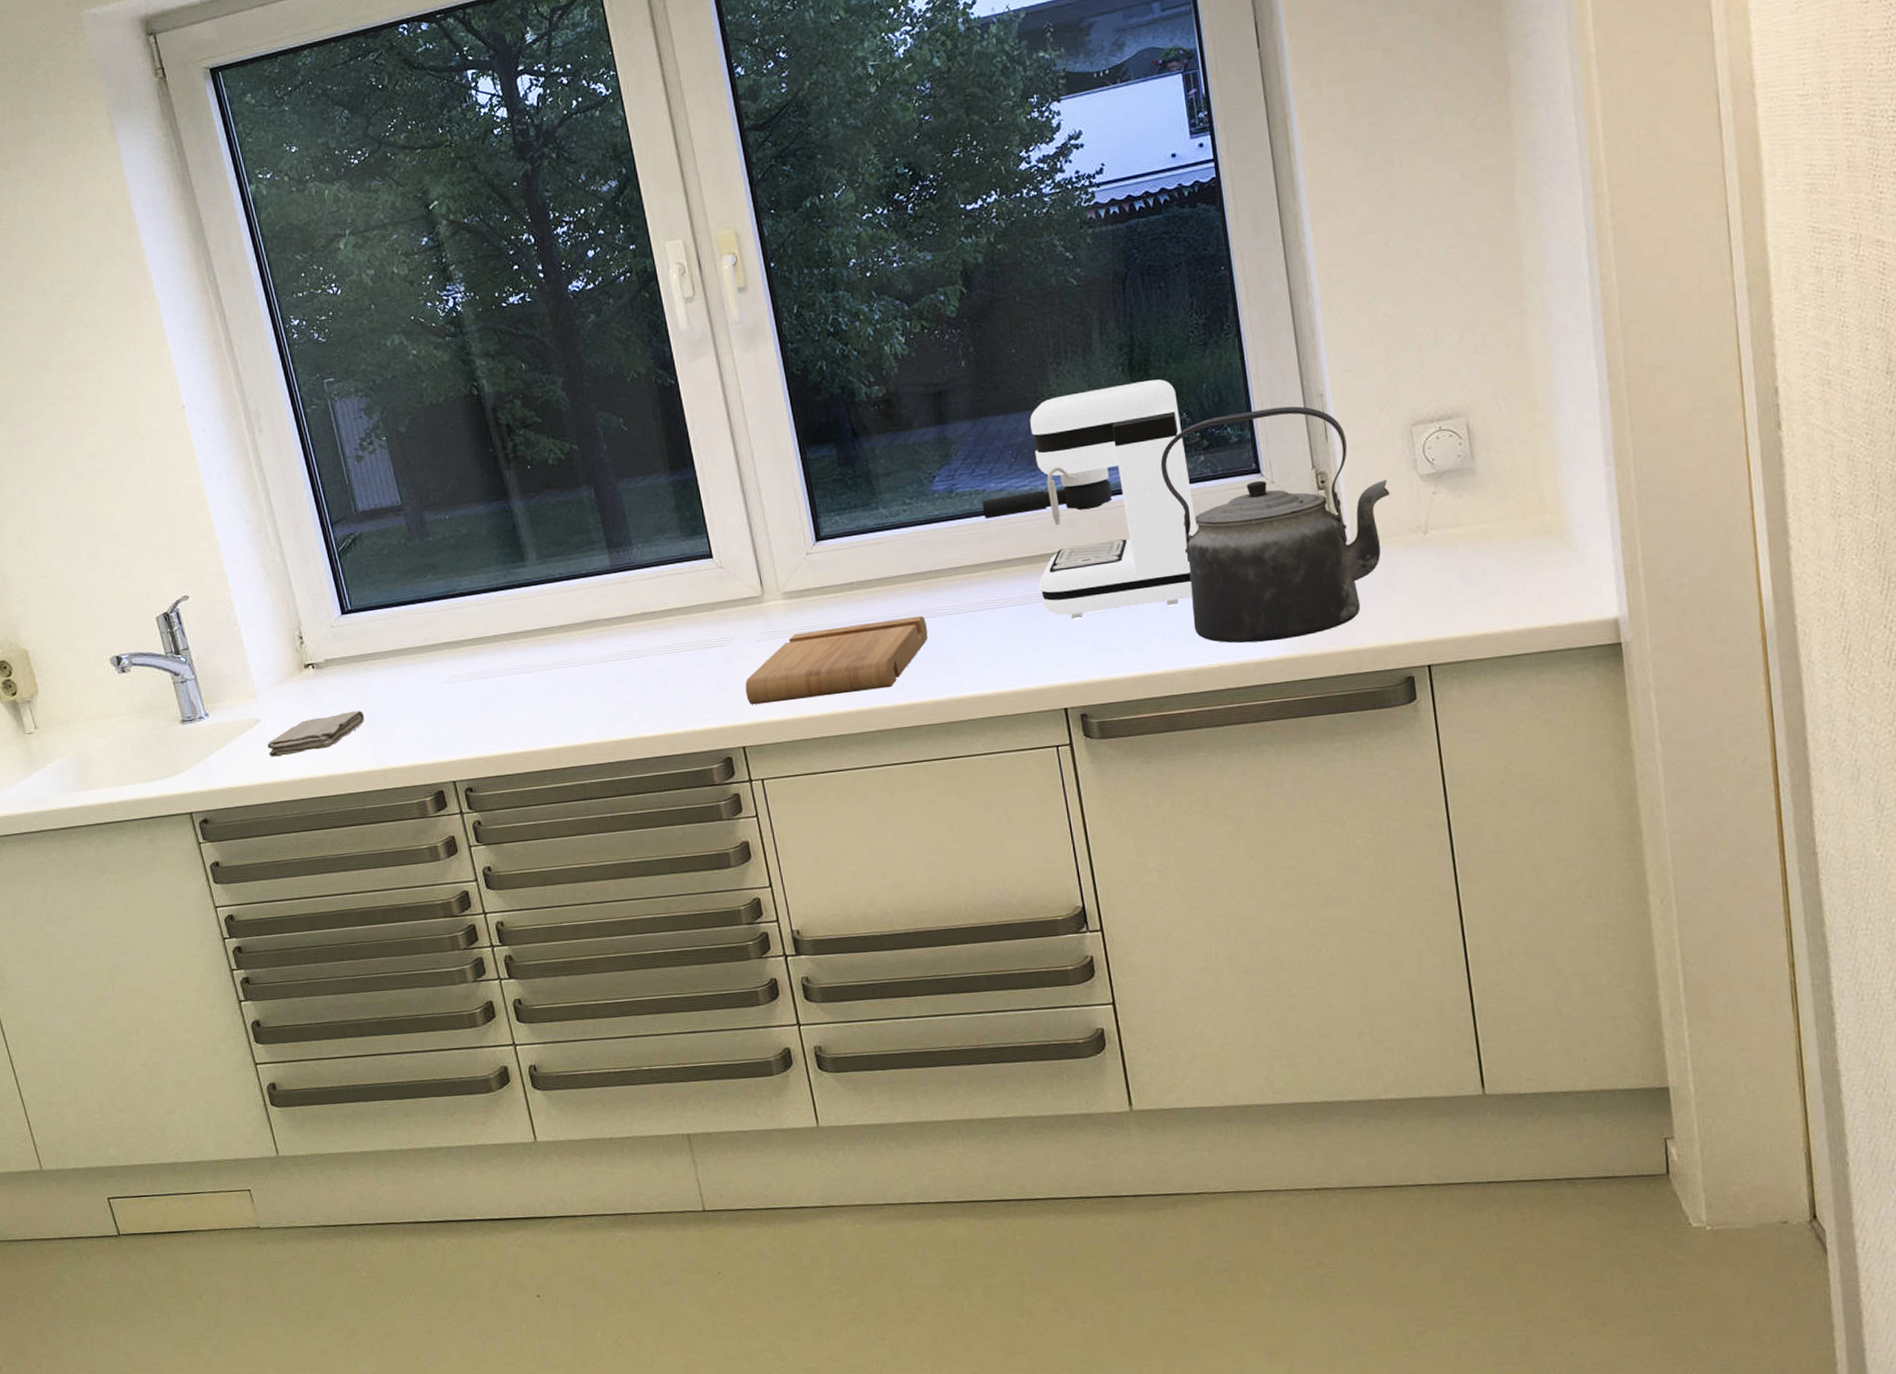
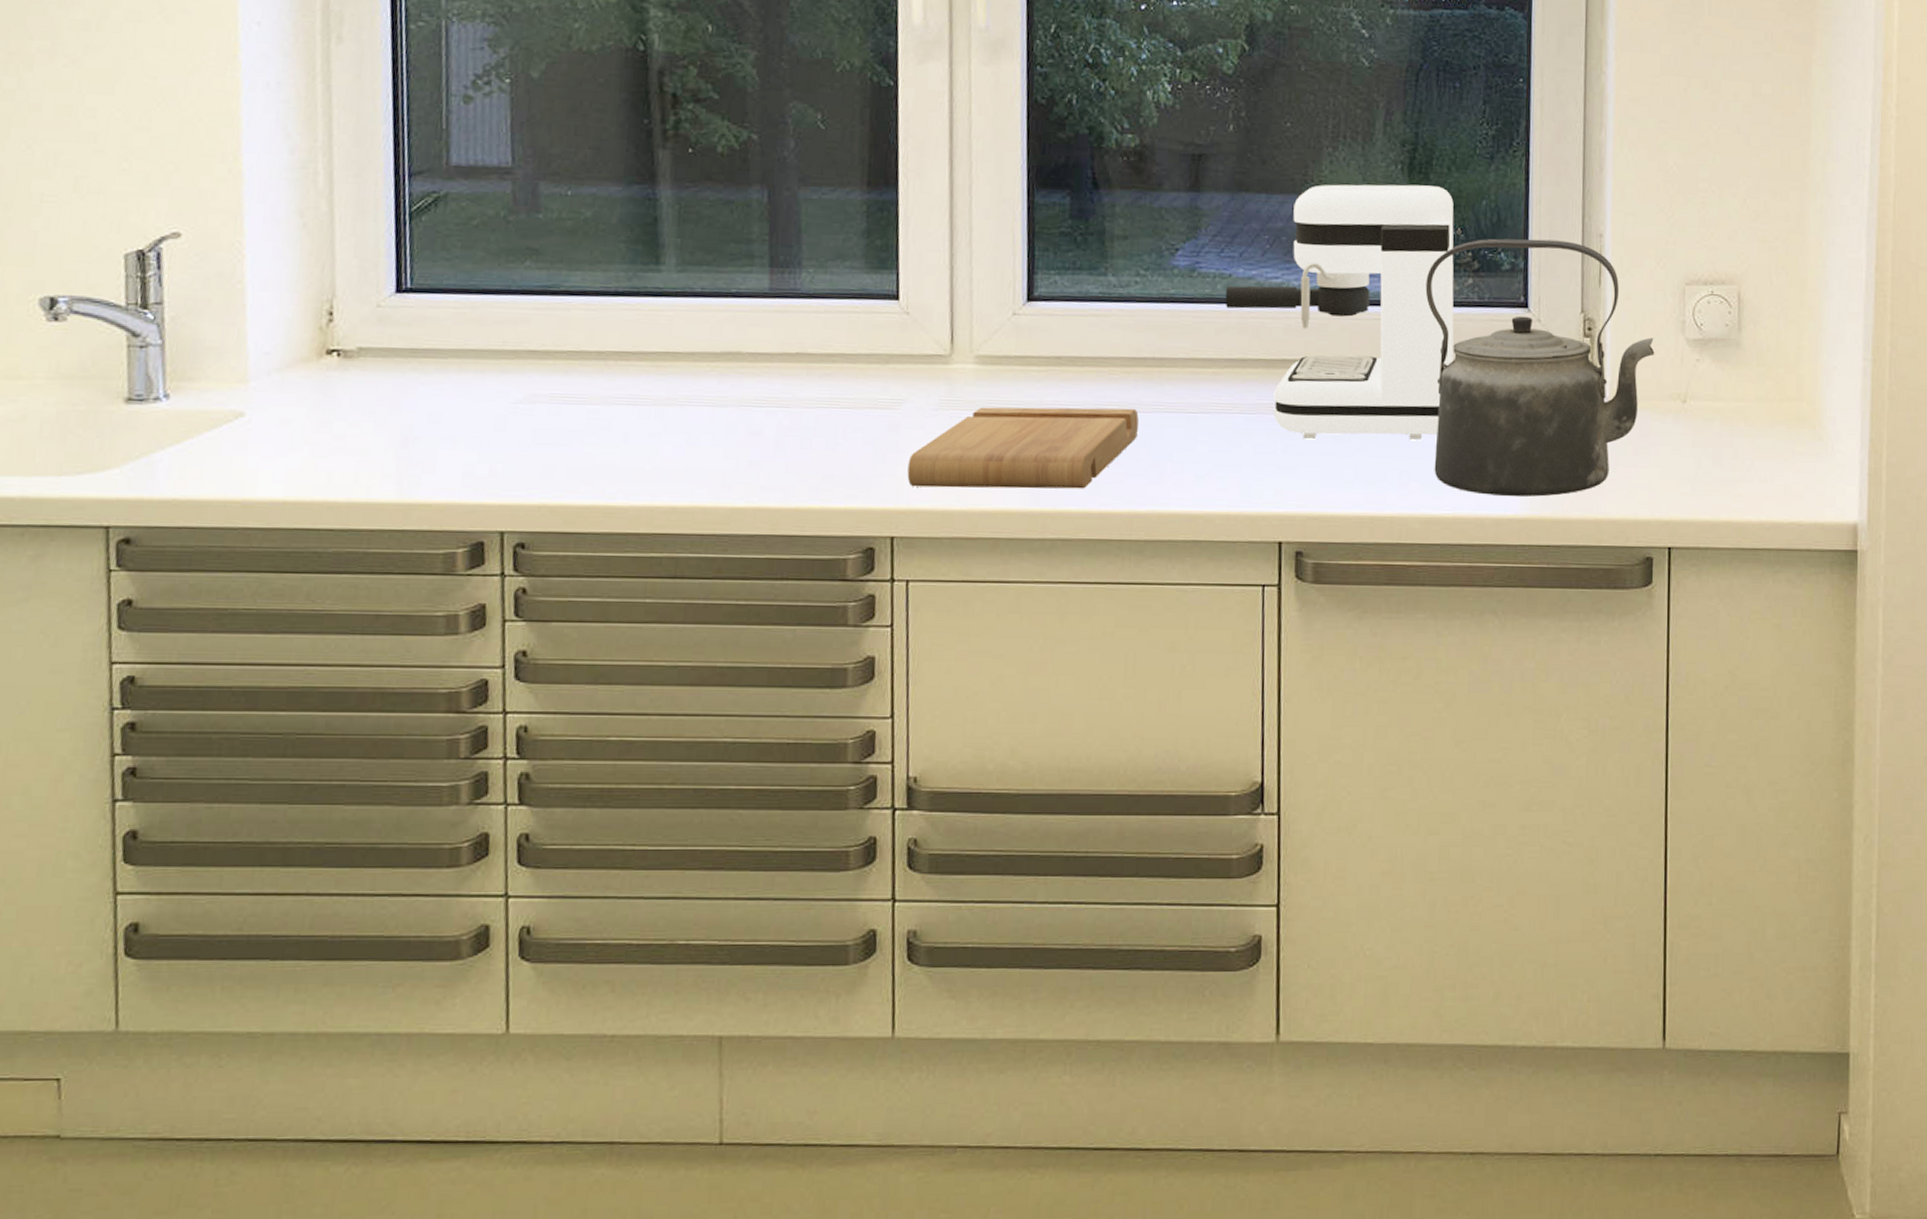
washcloth: present [267,710,365,757] -> none [246,420,397,467]

